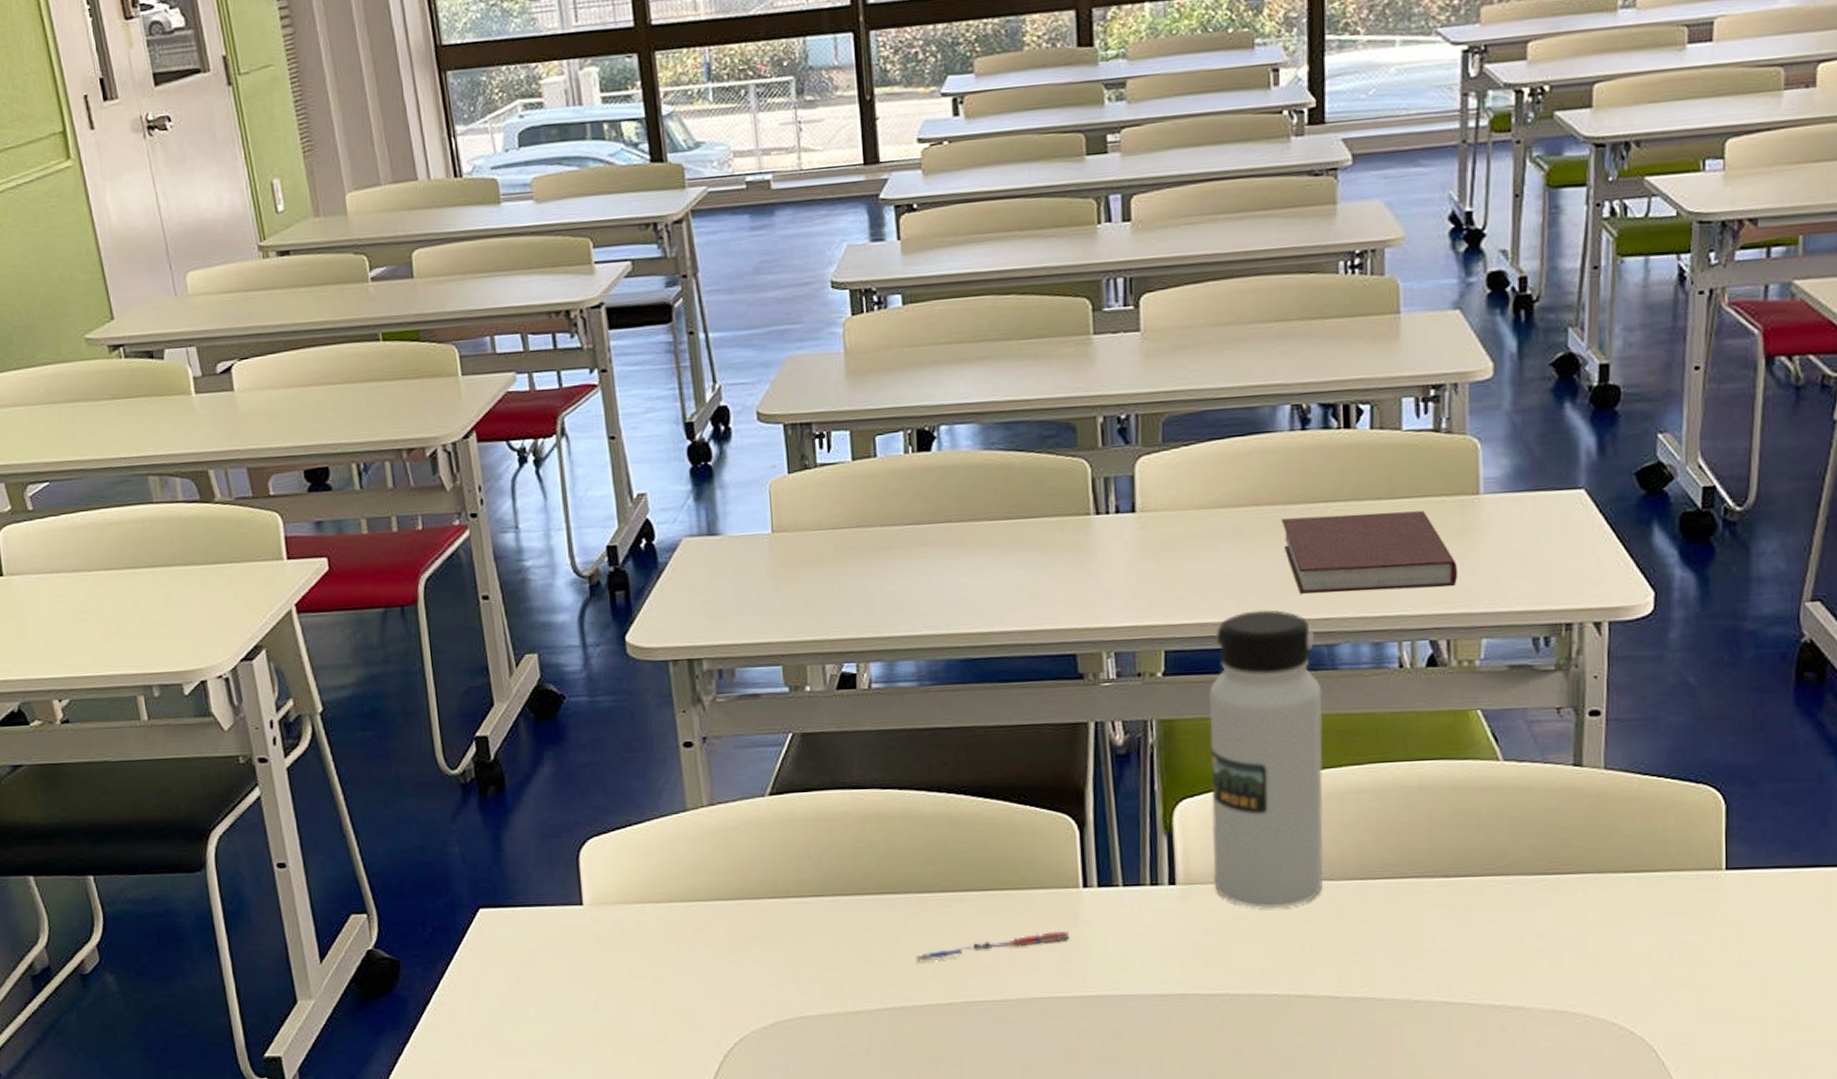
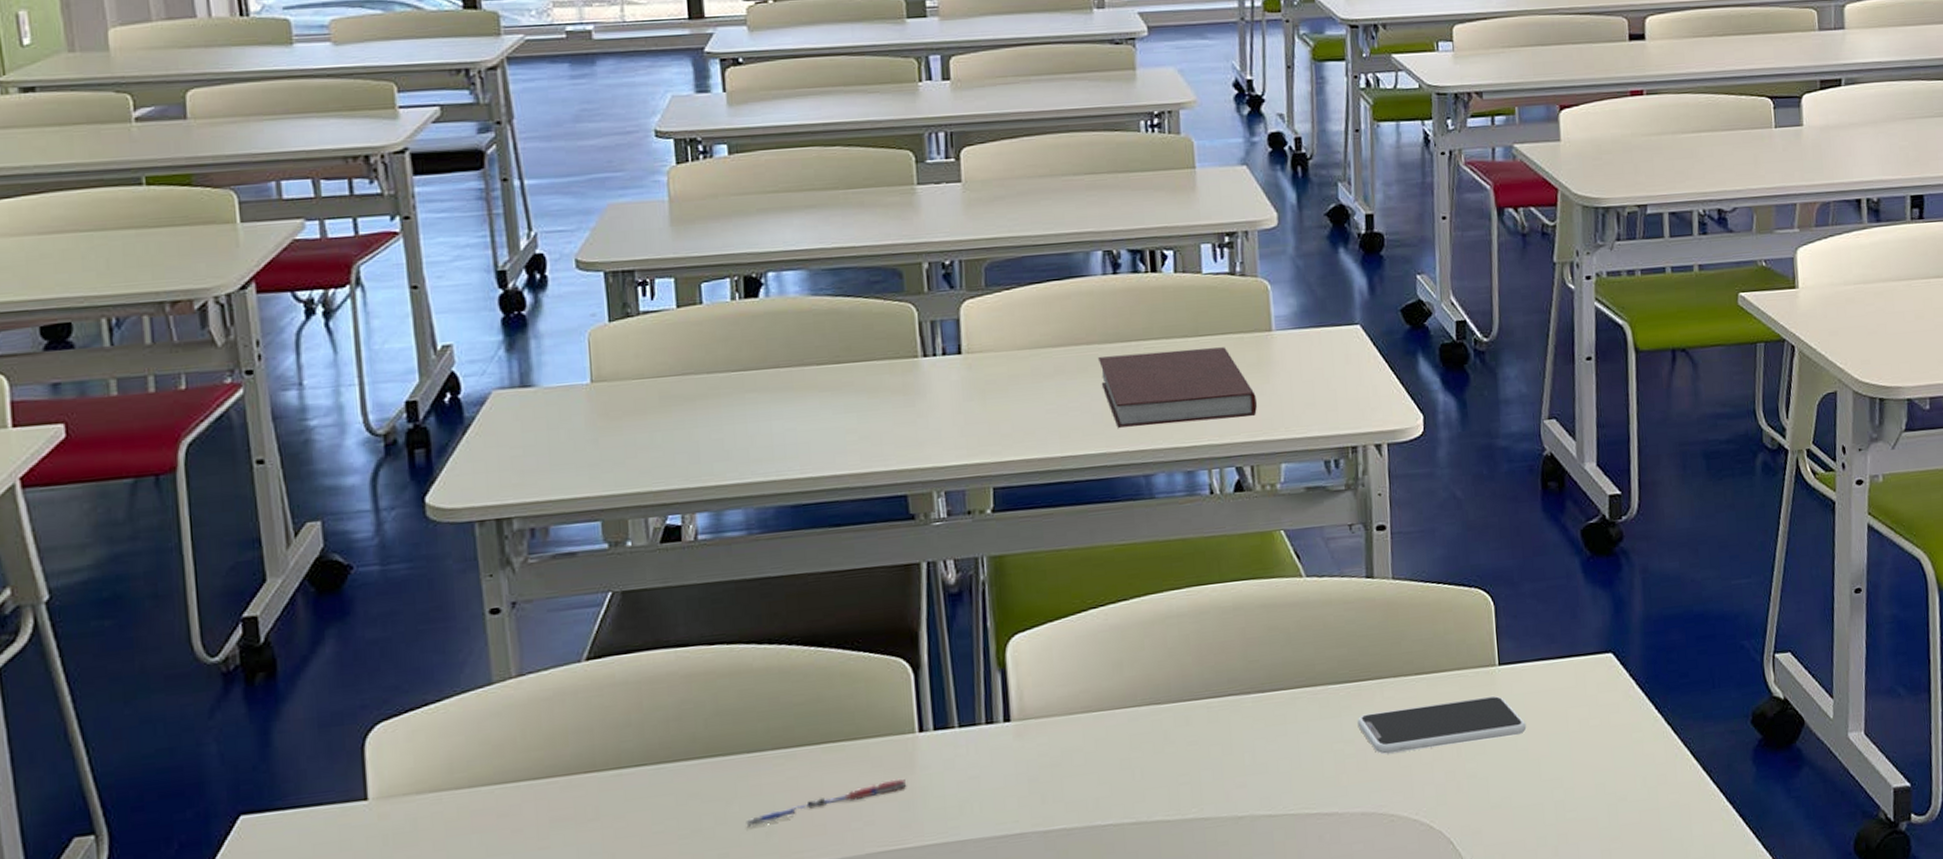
water bottle: present [1208,610,1324,908] -> none [1036,444,1150,738]
smartphone: none [1553,901,1754,952] -> present [1357,695,1527,754]

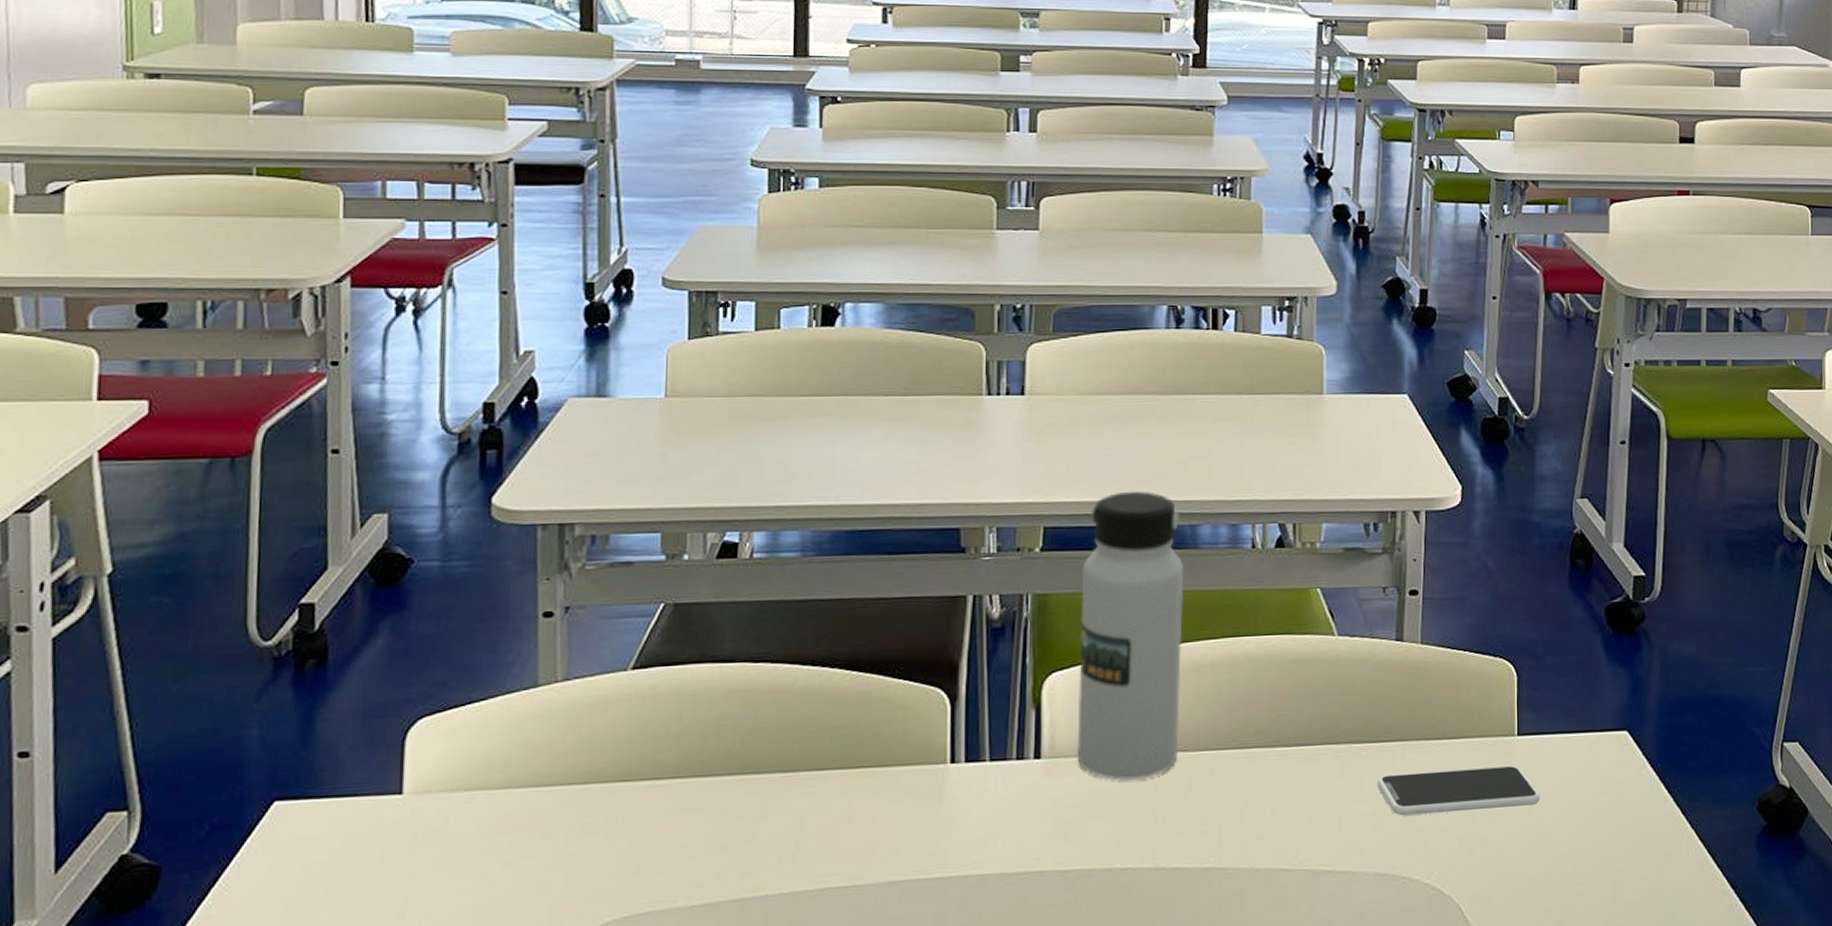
pen: present [746,778,907,828] -> none [773,808,934,848]
water bottle: none [1036,444,1150,738] -> present [1077,491,1184,780]
notebook: present [1097,347,1257,428] -> none [1154,406,1303,477]

